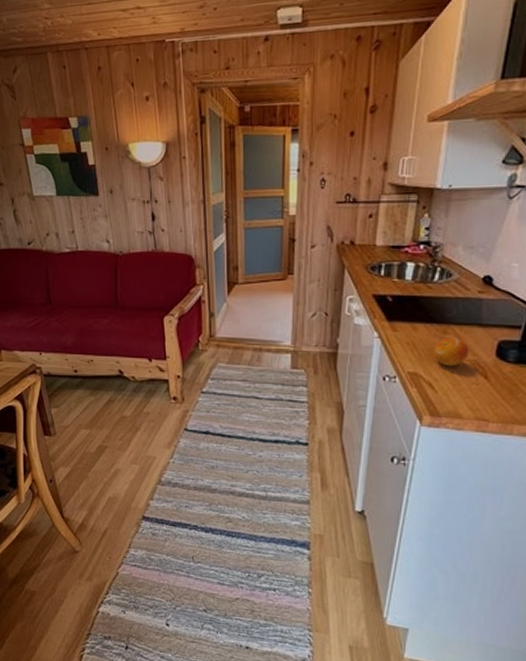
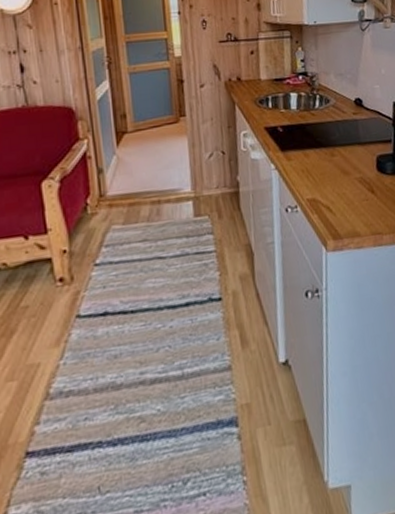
fruit: present [434,337,469,367] -> none [325,158,356,188]

